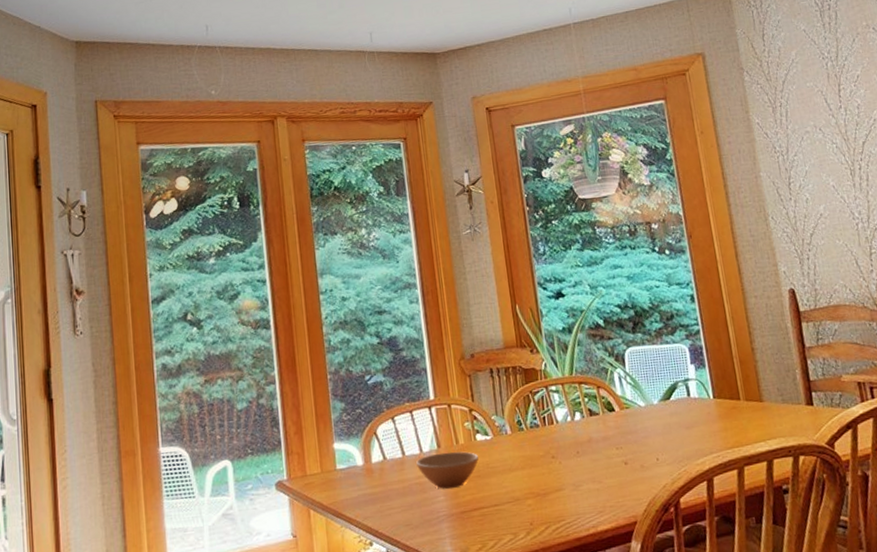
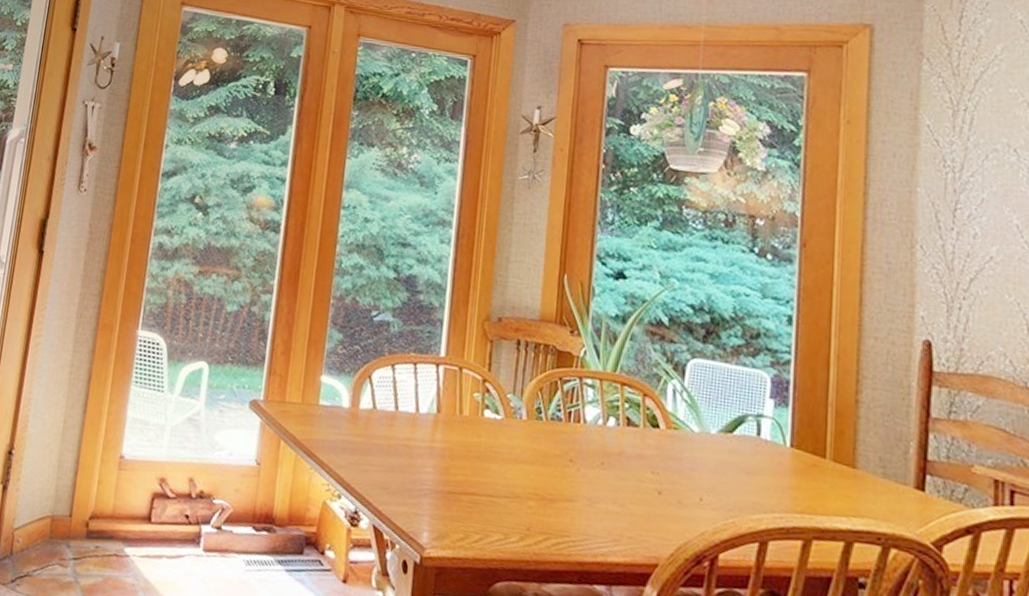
bowl: present [416,451,479,489] -> none [409,417,482,463]

